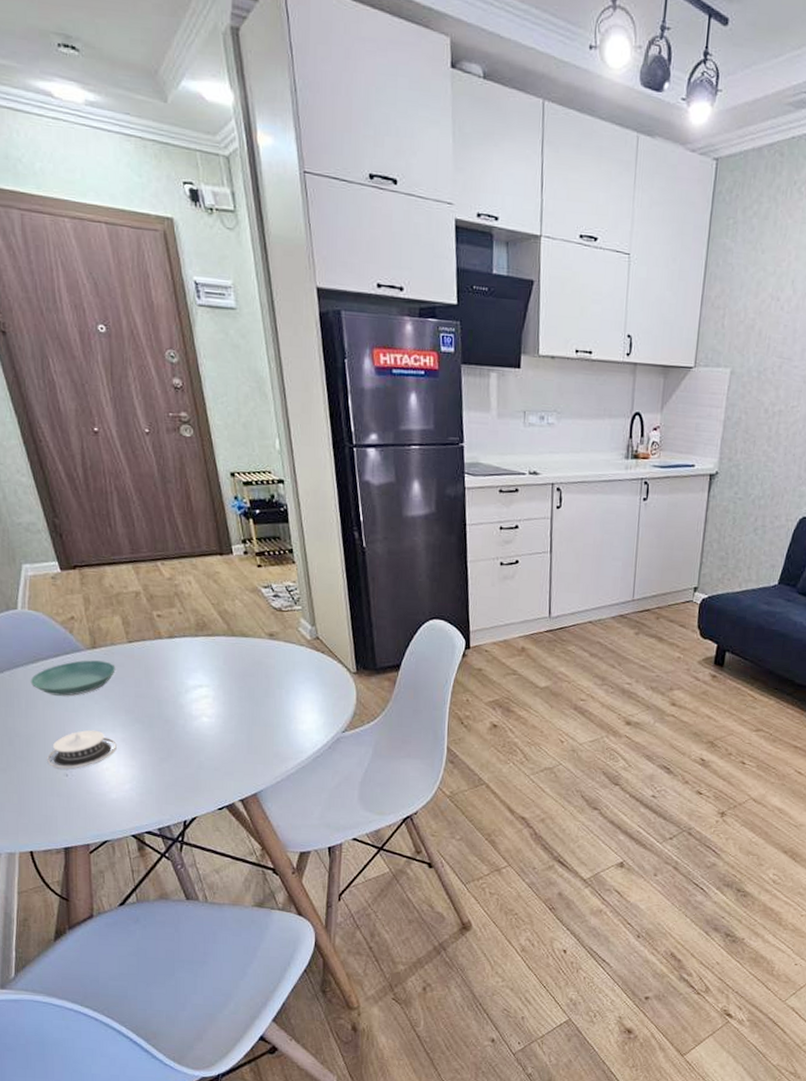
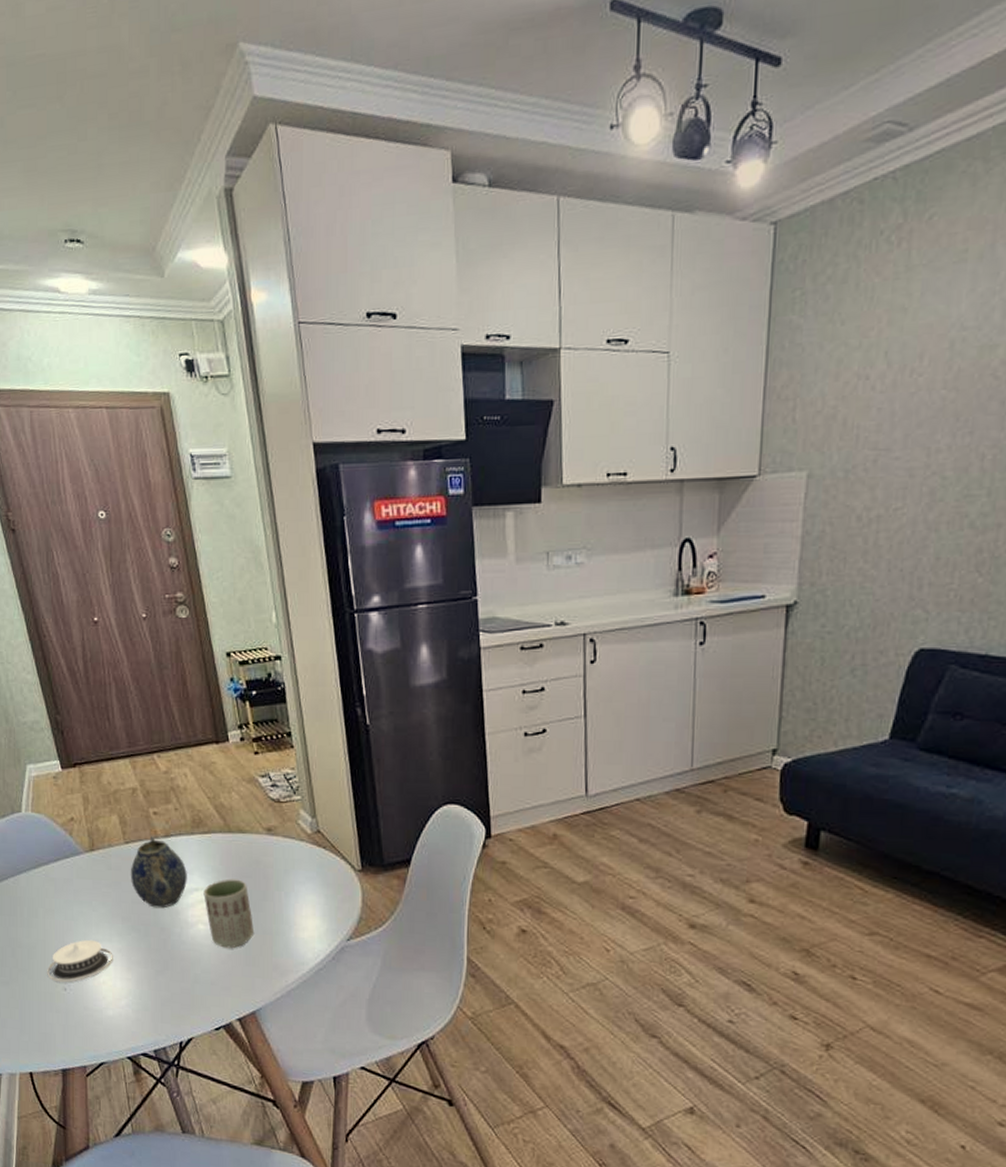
saucer: present [30,660,116,696] -> none [32,863,113,903]
teapot: none [133,637,191,703] -> present [130,836,187,909]
cup: none [207,677,256,739] -> present [203,879,253,949]

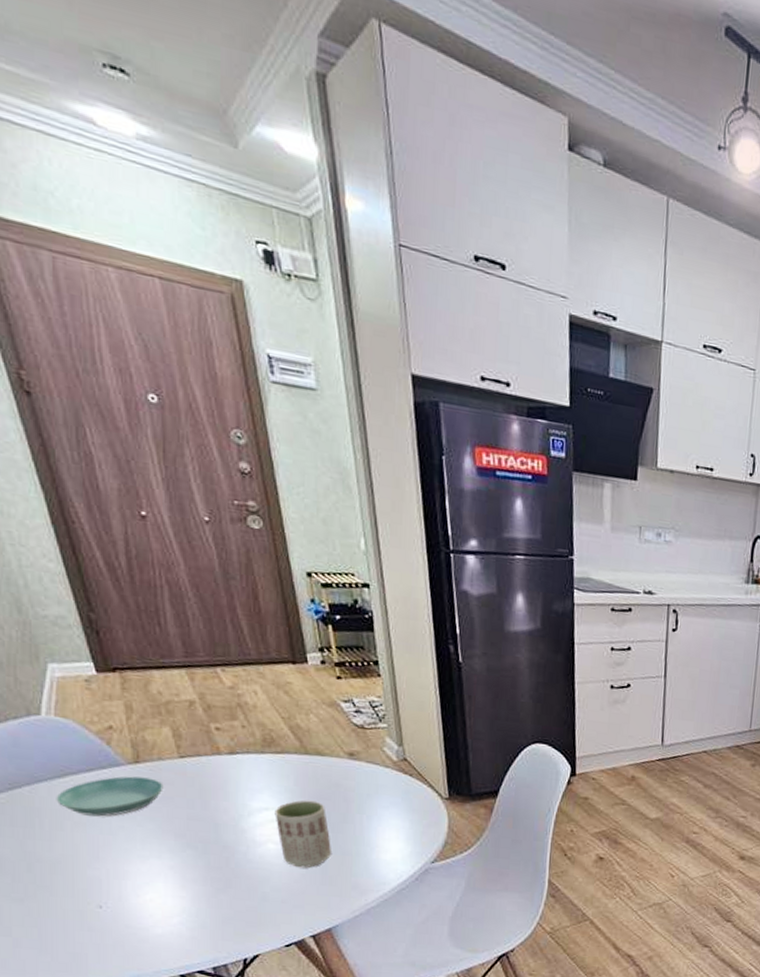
saucer: none [32,863,113,903] -> present [56,776,163,817]
architectural model: present [47,939,113,983] -> none [76,855,163,900]
teapot: present [130,836,187,909] -> none [185,752,256,827]

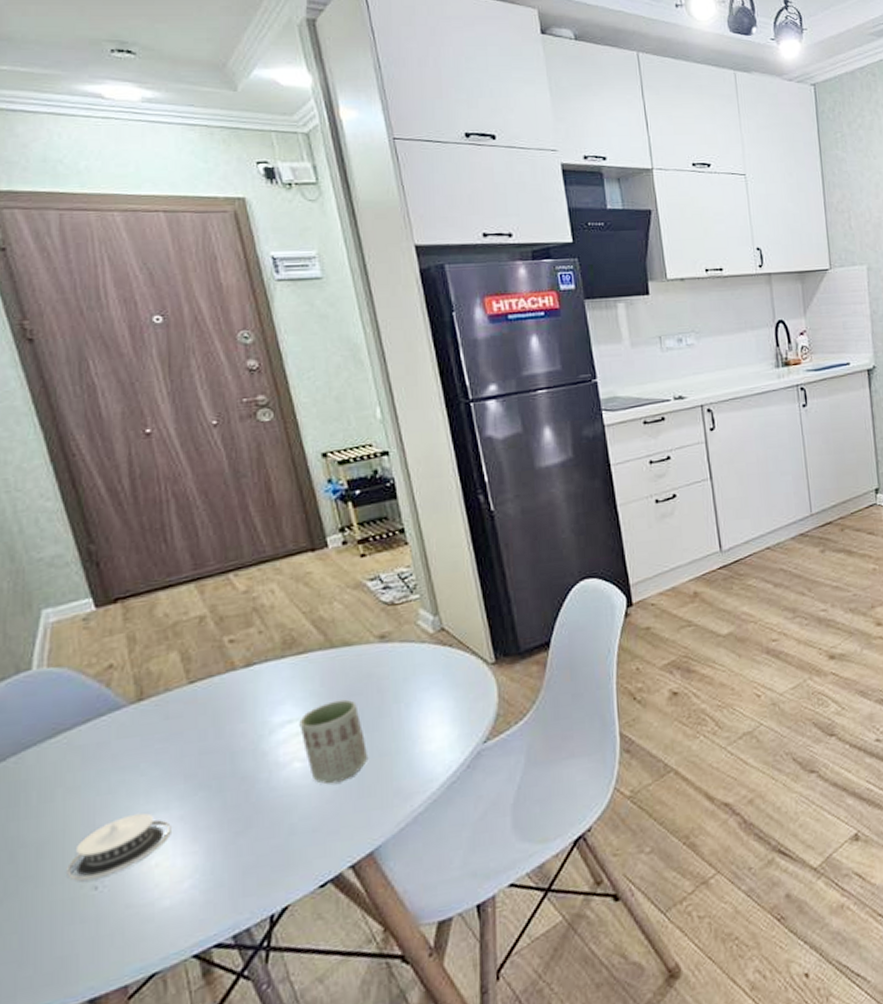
saucer: present [56,776,163,817] -> none [46,714,171,777]
architectural model: none [76,855,163,900] -> present [67,812,171,882]

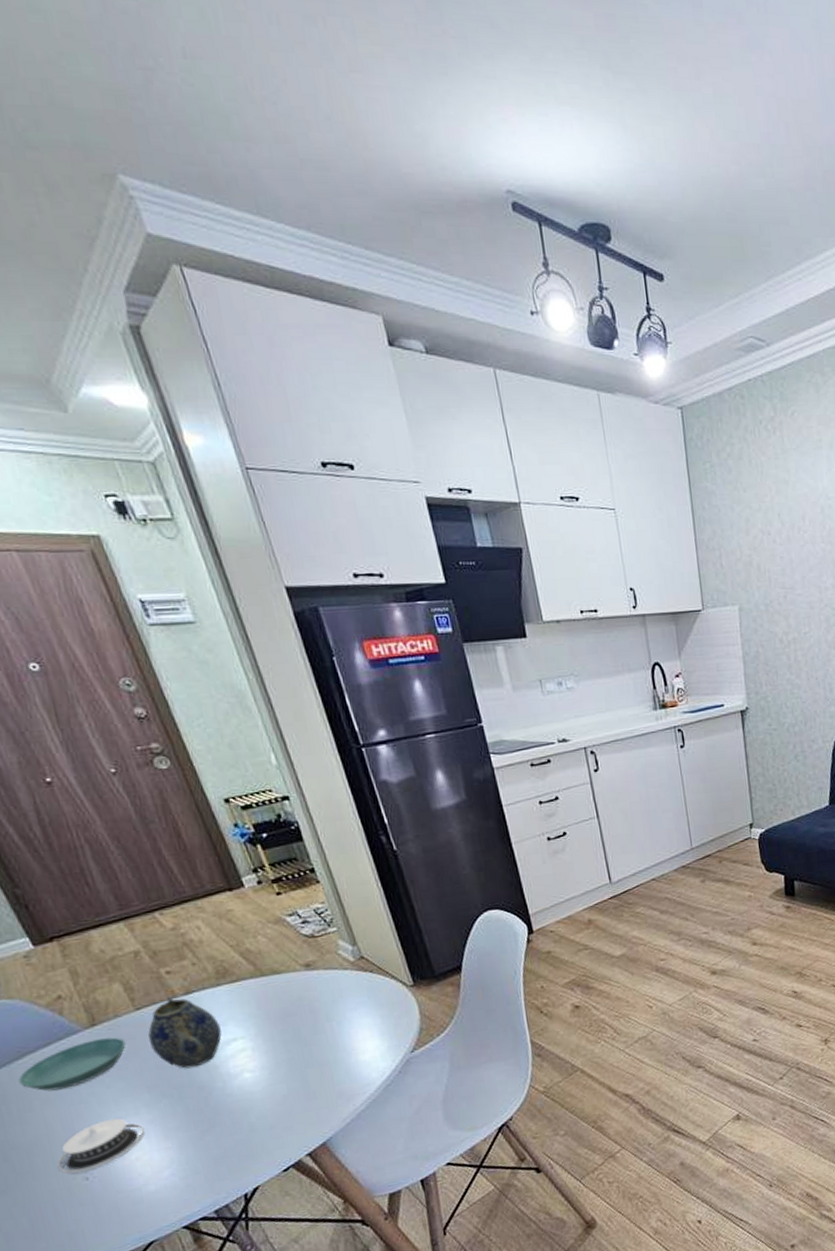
saucer: none [46,714,171,777] -> present [18,1037,126,1091]
teapot: none [196,668,277,755] -> present [148,996,222,1069]
cup: present [299,699,367,784] -> none [243,1019,309,1090]

